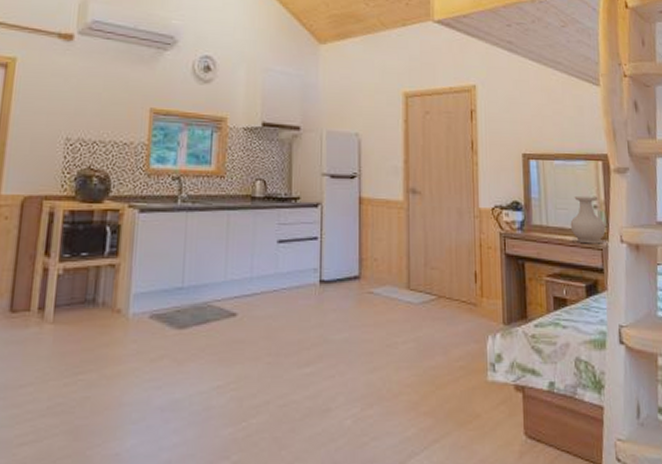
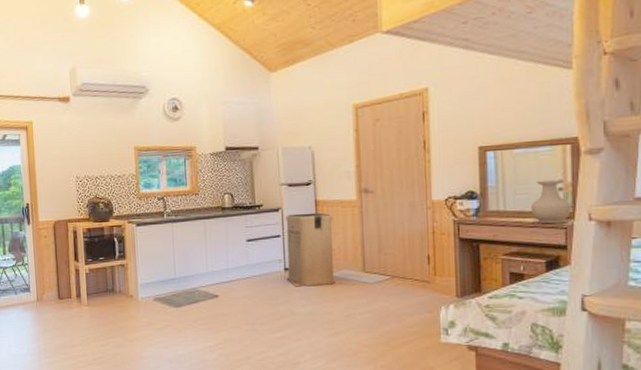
laundry basket: none [322,211,377,305] -> present [286,212,335,287]

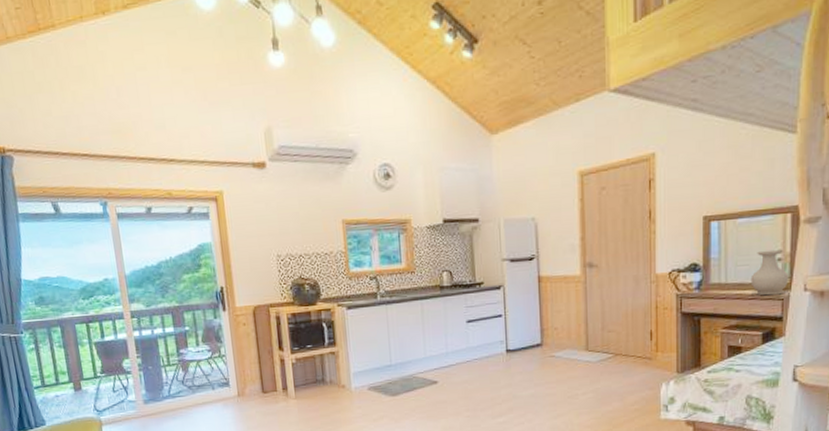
laundry basket: present [286,212,335,287] -> none [508,289,558,369]

